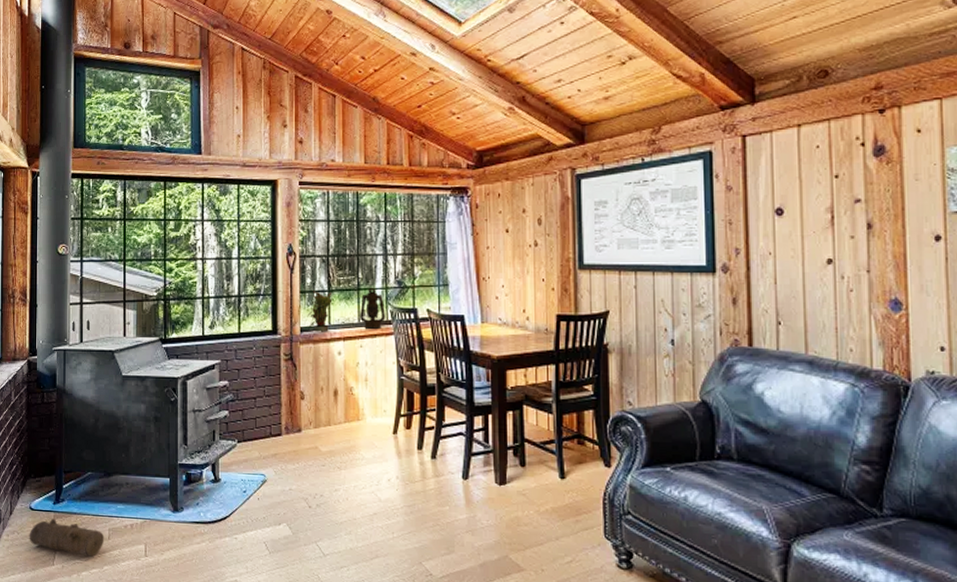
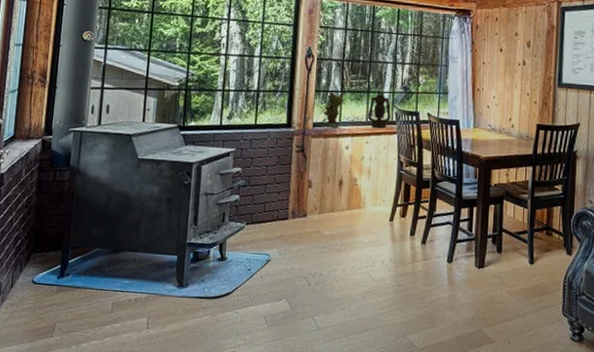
decorative log: present [29,518,105,557] -> none [29,292,108,329]

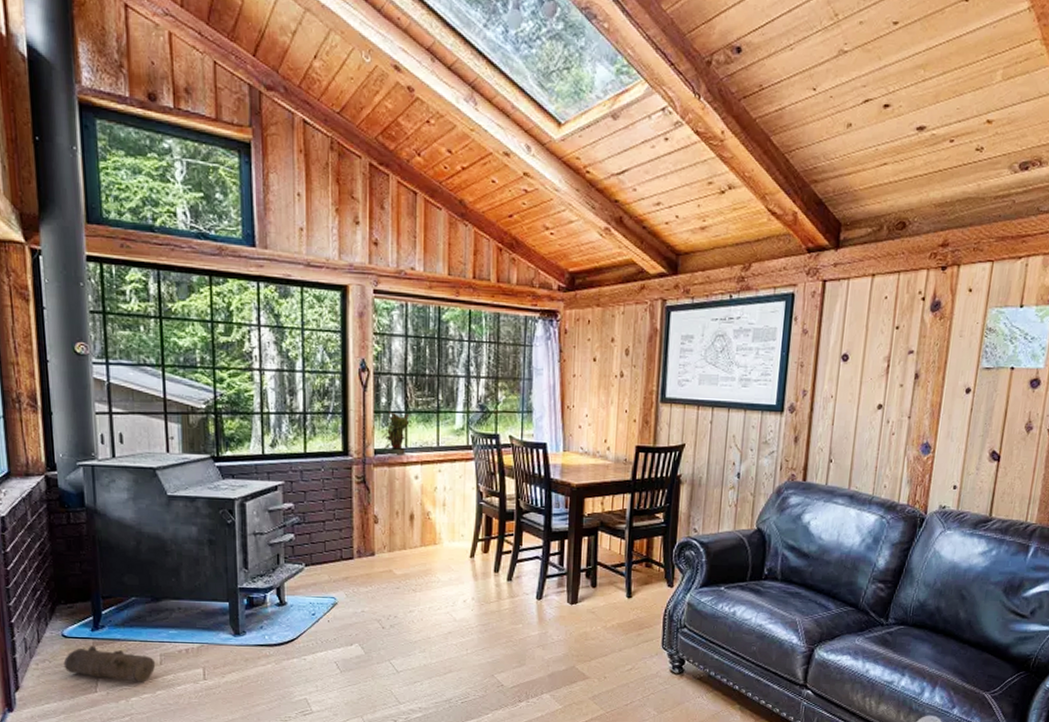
decorative log: none [29,292,108,329] -> present [63,645,156,682]
lantern: present [367,91,391,128] -> none [438,411,466,454]

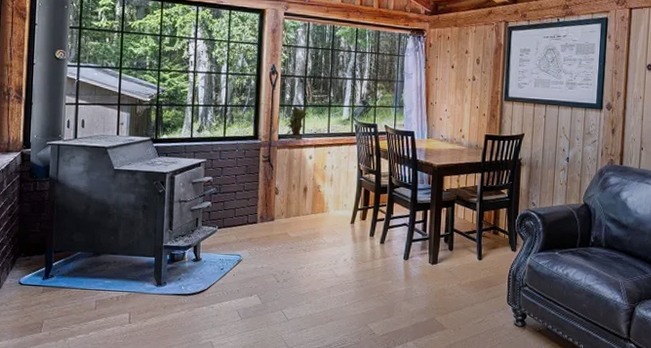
decorative log: present [63,645,156,682] -> none [17,292,91,325]

